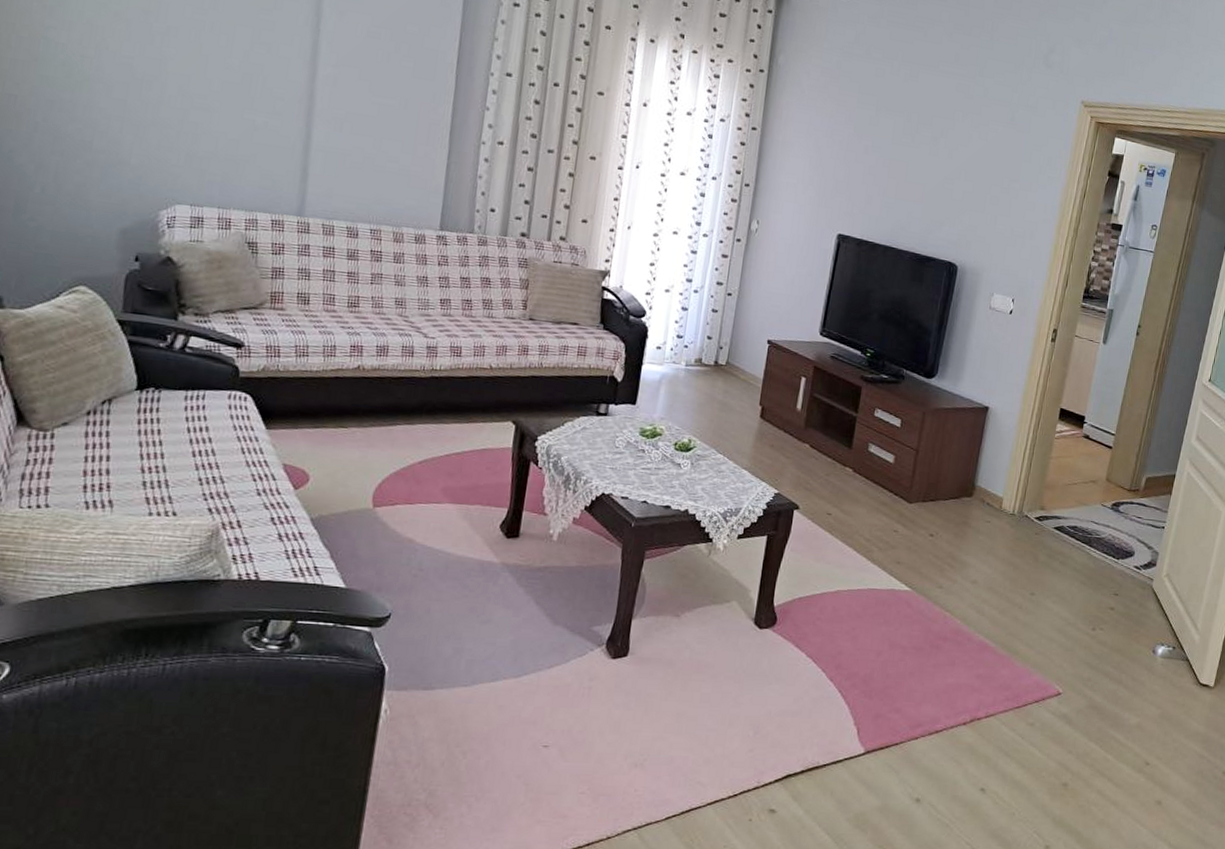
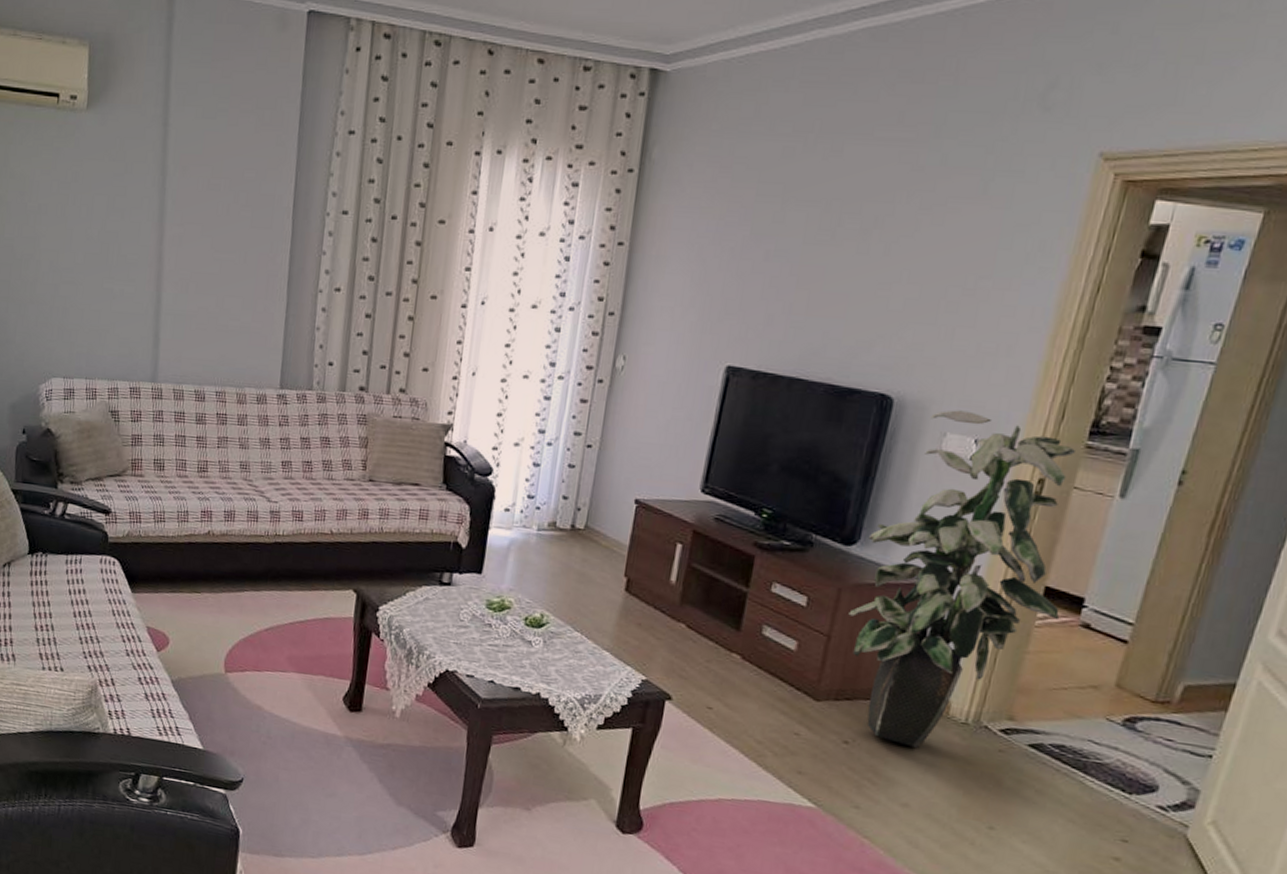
indoor plant: none [931,276,1075,536] -> present [848,410,1075,748]

